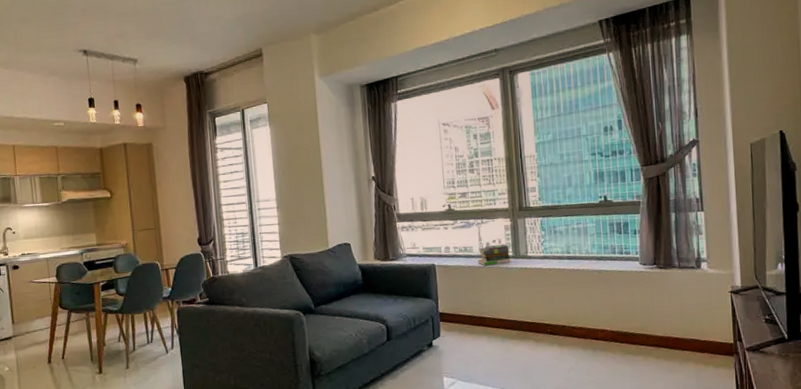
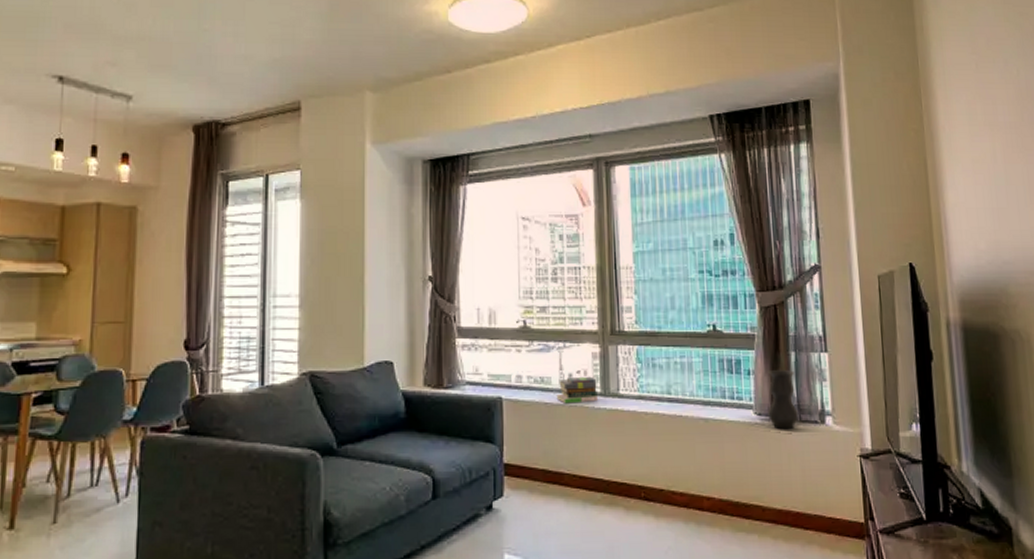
vase: none [650,228,679,275] -> present [767,369,799,430]

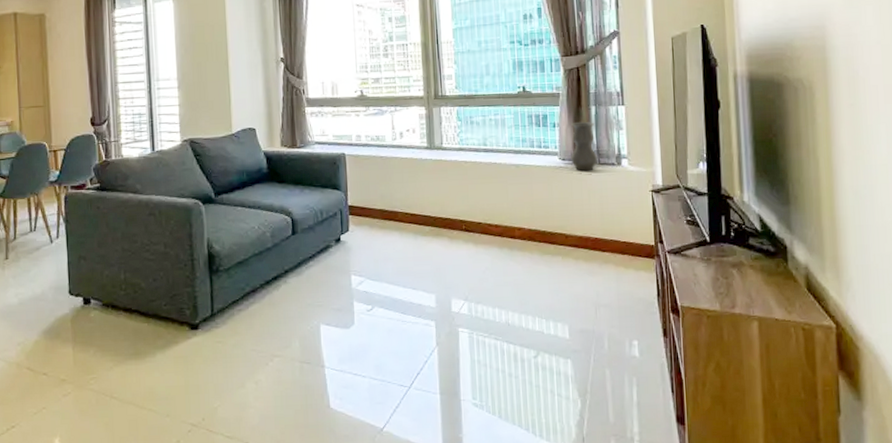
books: present [556,376,597,404] -> none [390,133,424,157]

